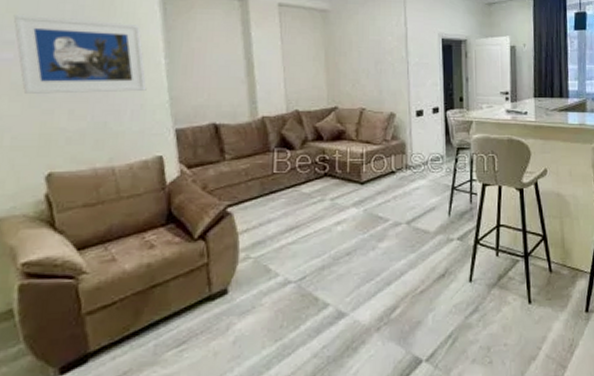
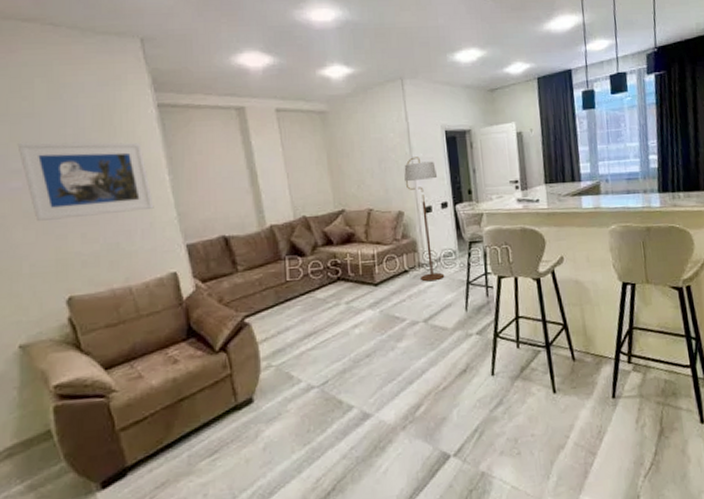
floor lamp: none [399,61,432,184] -> present [404,157,445,282]

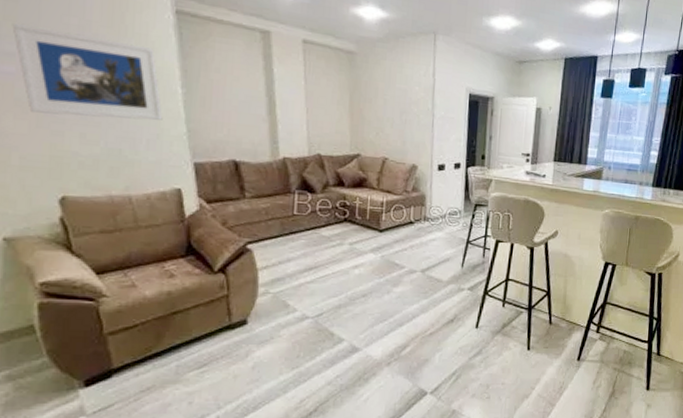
floor lamp: present [404,157,445,282] -> none [423,114,456,236]

